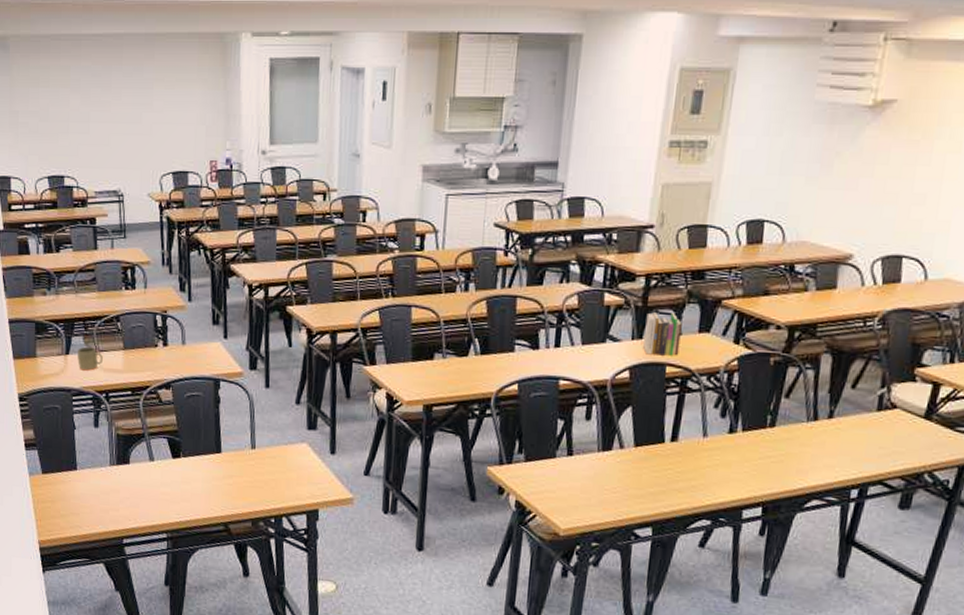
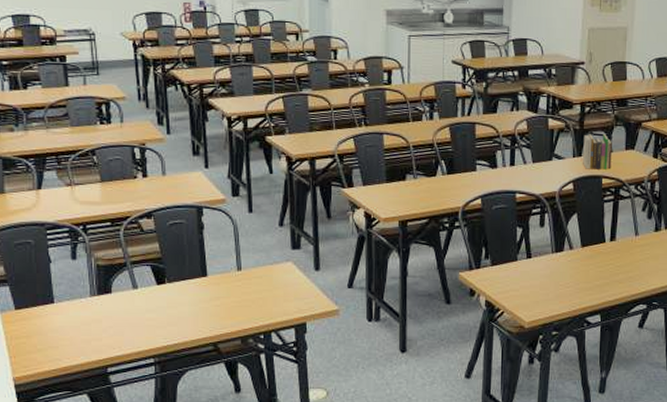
mug: present [77,346,103,371] -> none [51,180,78,204]

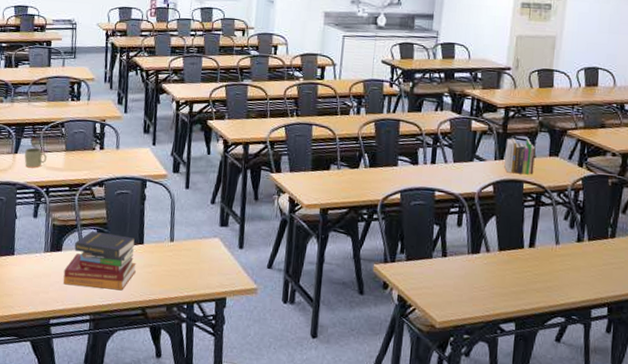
mug: none [51,180,78,204] -> present [24,147,47,168]
books: none [117,267,201,329] -> present [63,230,137,291]

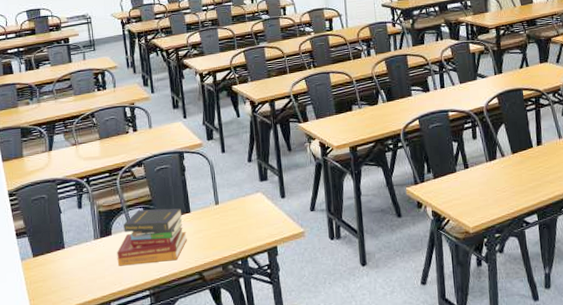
mug: present [24,147,47,168] -> none [60,141,82,162]
books: present [504,138,536,175] -> none [502,51,530,84]

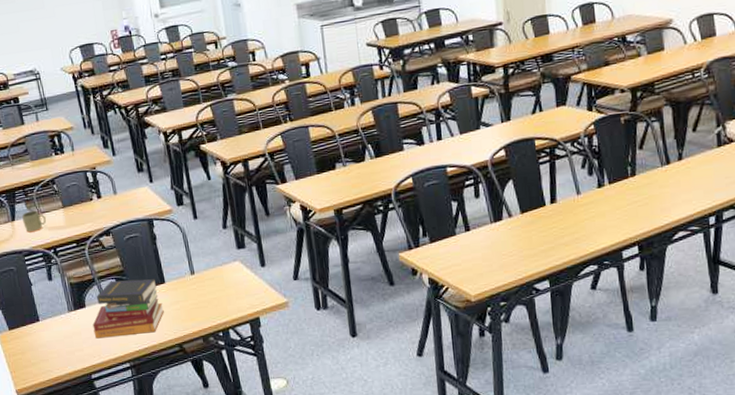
mug: none [60,141,82,162] -> present [22,210,46,233]

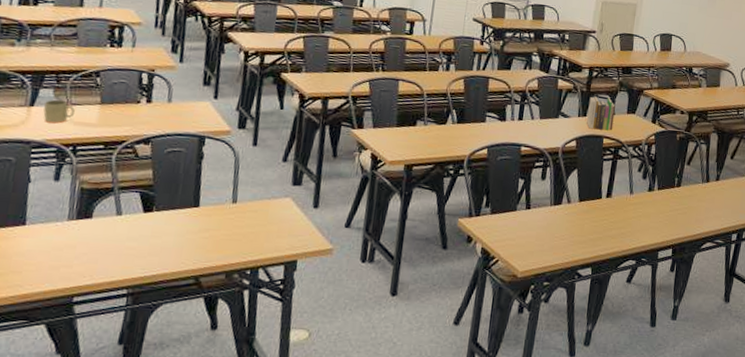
books: present [93,279,164,339] -> none [92,194,190,259]
books: none [510,93,543,133] -> present [587,96,615,131]

